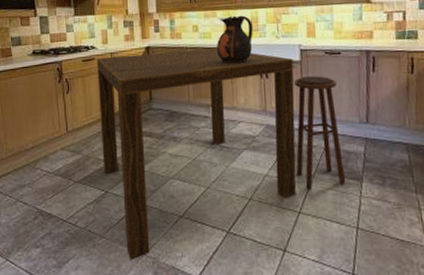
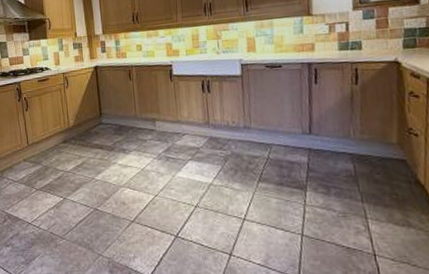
dining table: present [97,48,297,260] -> none [51,66,241,260]
ceramic jug: present [217,15,253,64] -> none [160,33,195,80]
stool: present [295,76,346,190] -> none [236,89,290,198]

